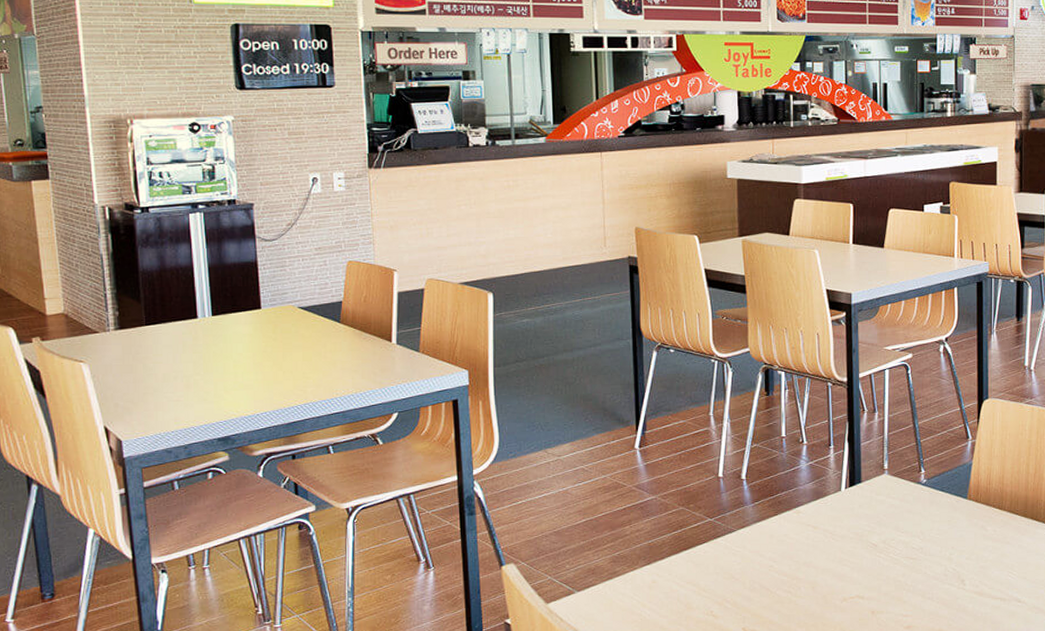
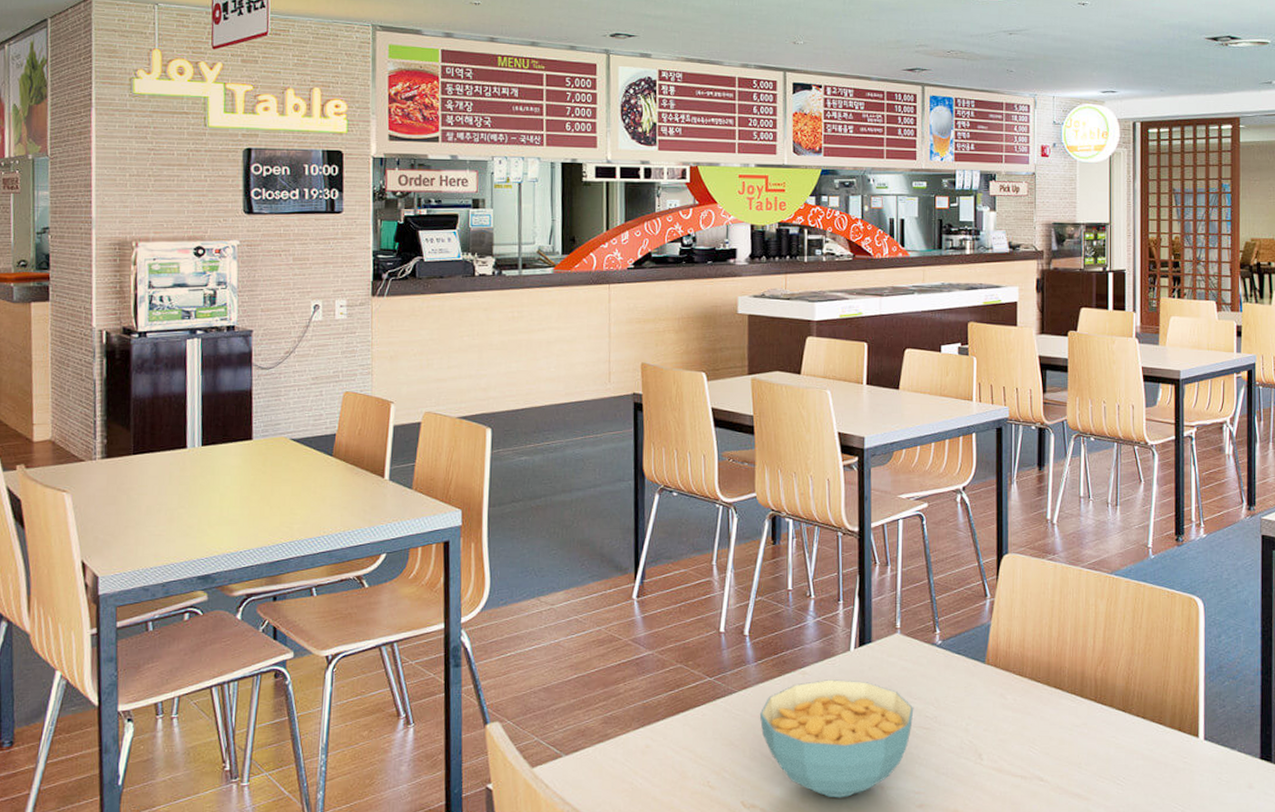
cereal bowl: none [757,517,901,623] -> present [759,680,914,798]

